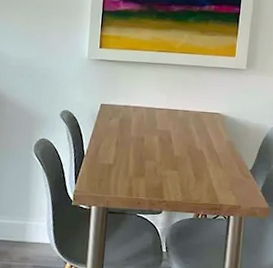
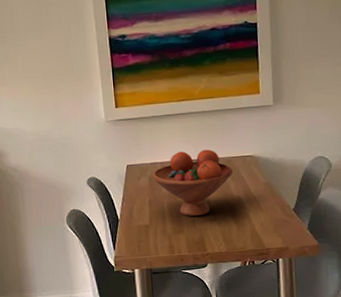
fruit bowl: none [123,99,200,164] -> present [152,149,233,217]

